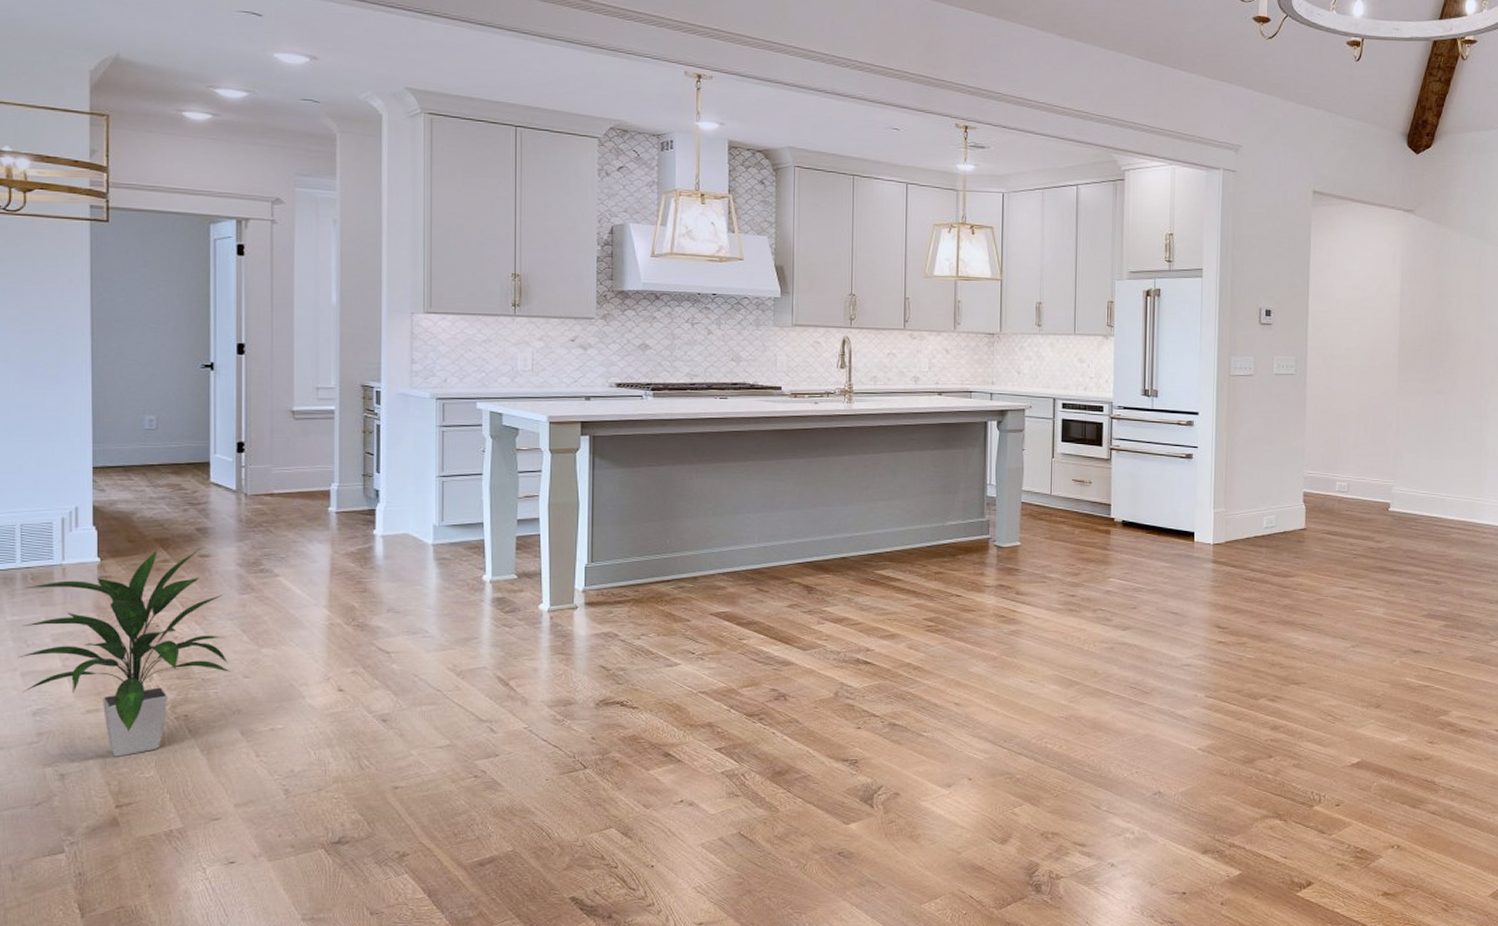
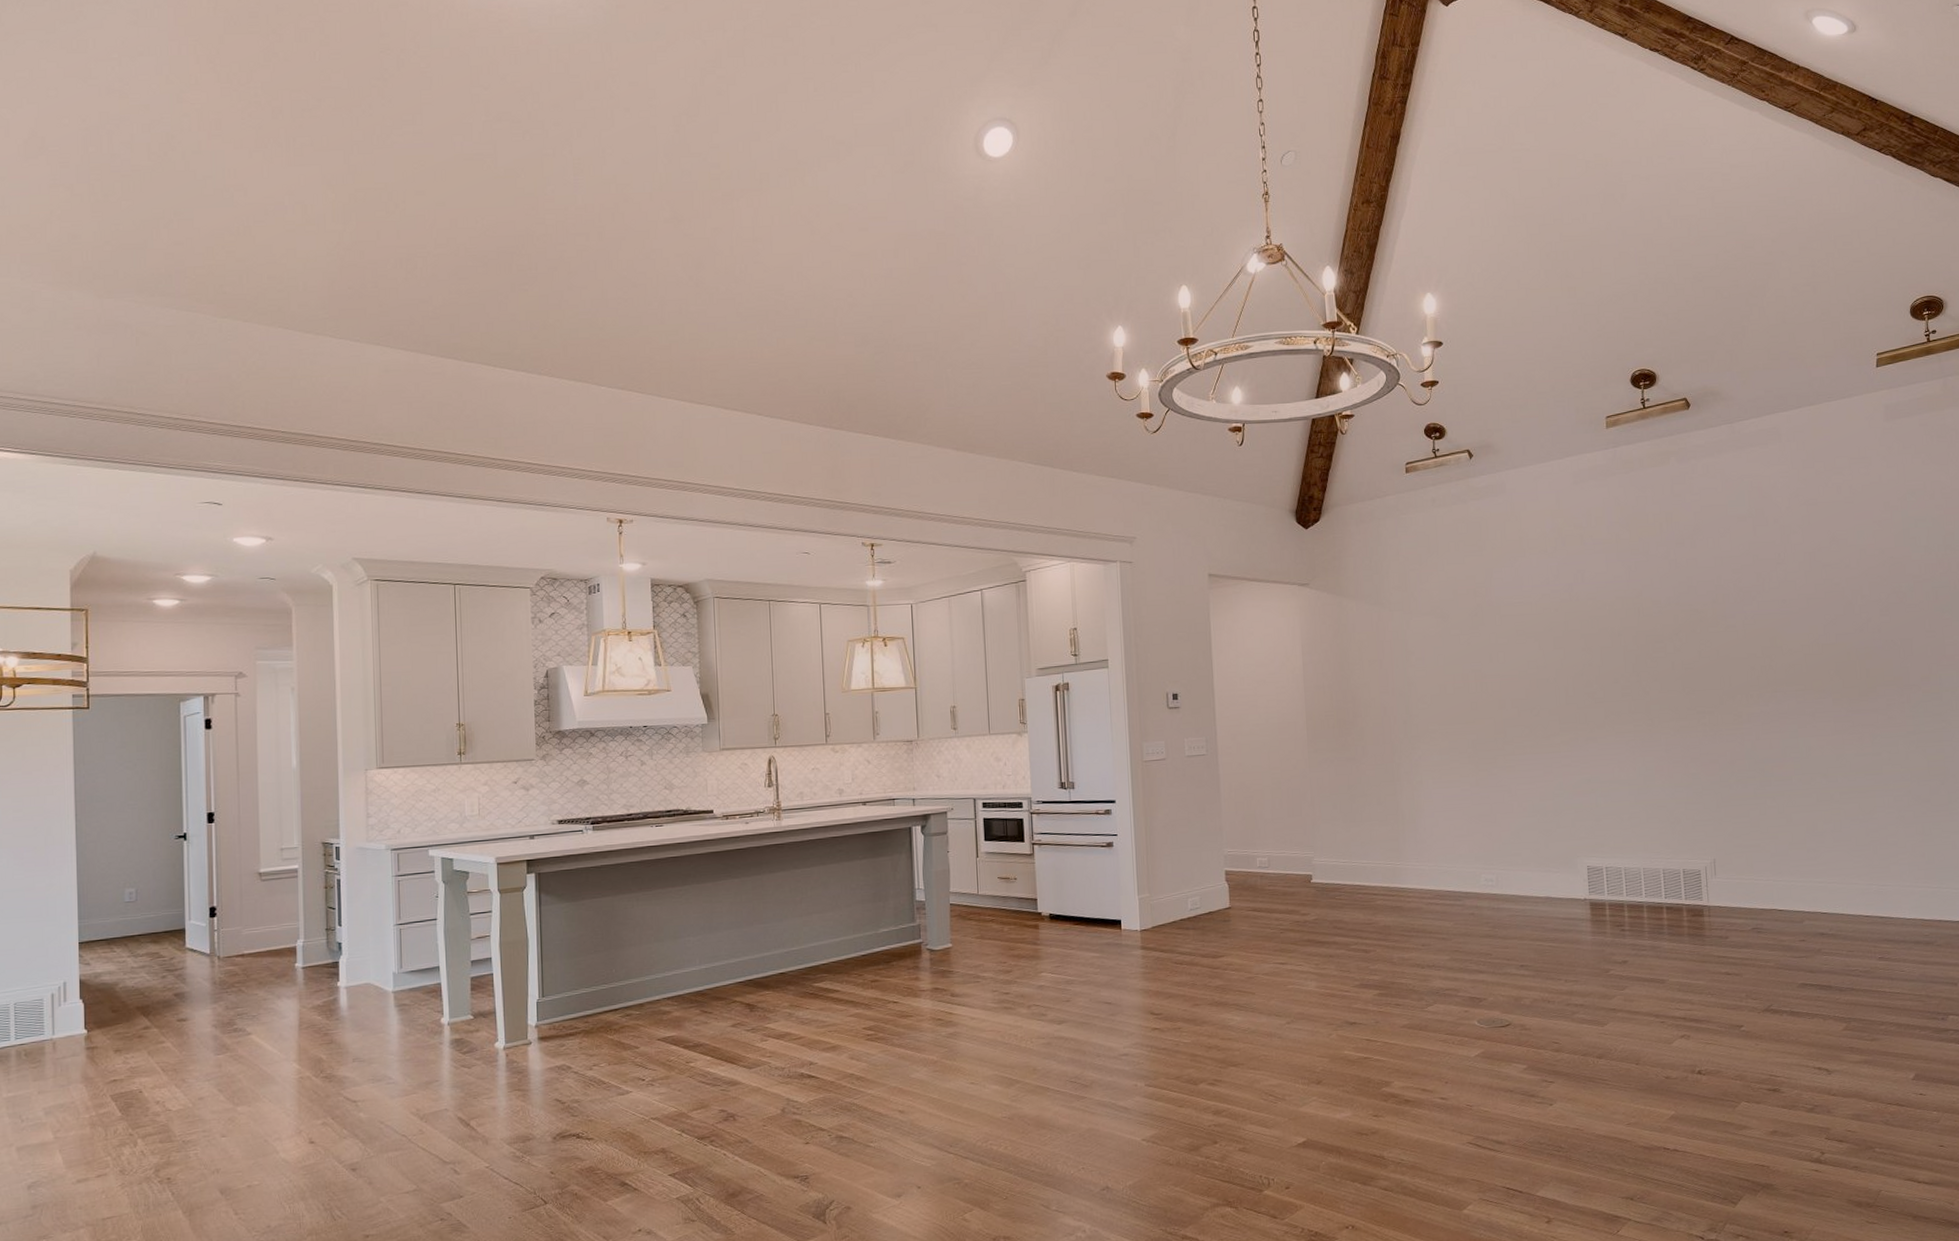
indoor plant: present [17,547,231,757] -> none [13,1011,209,1225]

